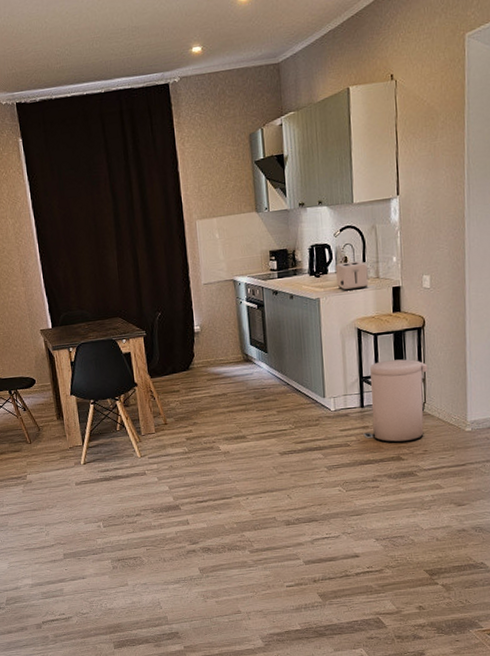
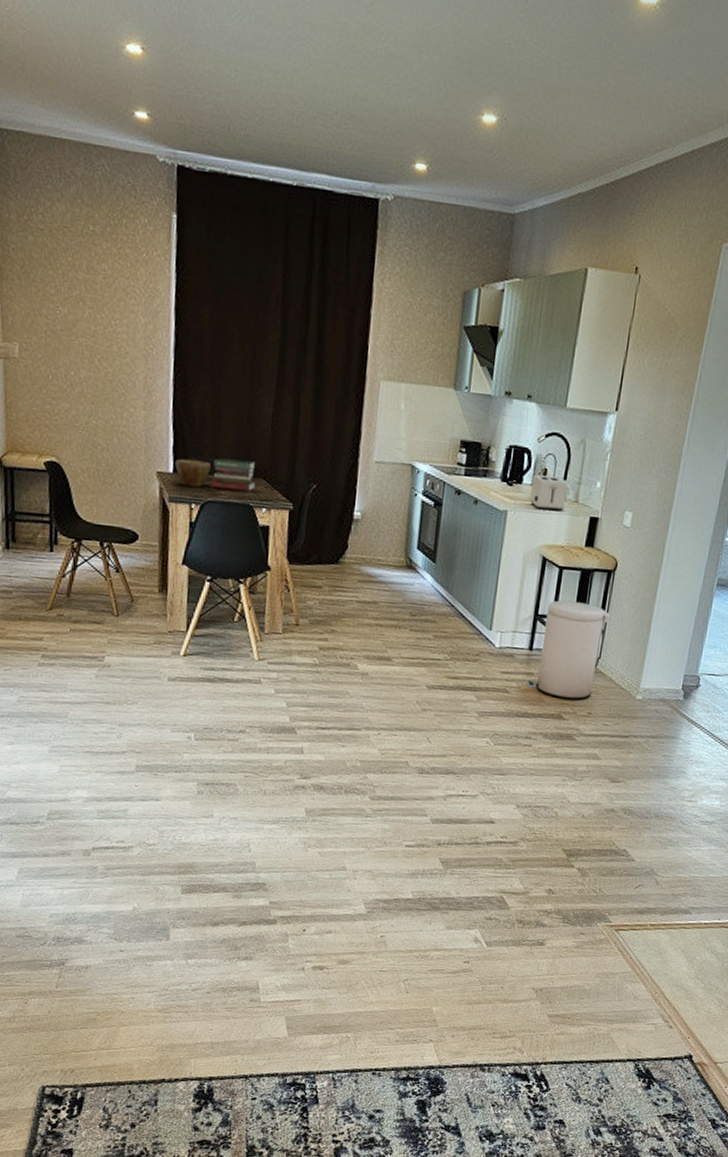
bowl: none [52,314,79,336] -> present [175,459,211,487]
books: none [80,306,115,332] -> present [211,458,256,491]

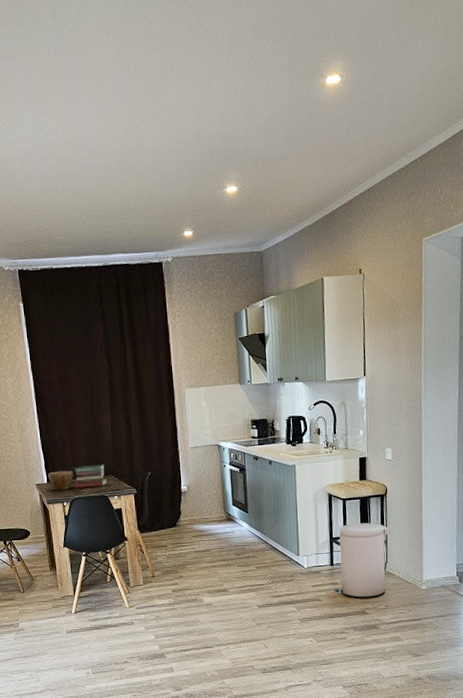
toaster: present [530,475,568,512] -> none [310,432,338,459]

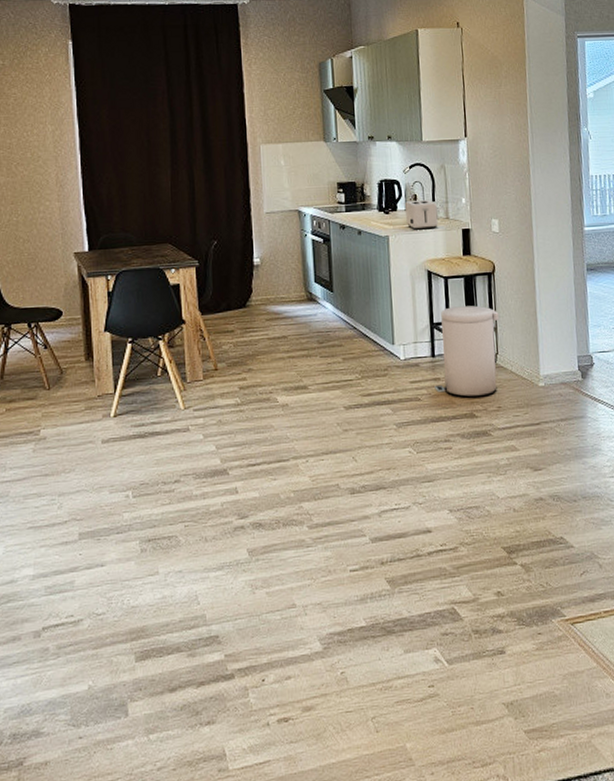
bowl: present [47,470,73,490] -> none [89,236,121,261]
books: present [75,464,107,488] -> none [123,230,163,258]
toaster: none [310,432,338,459] -> present [405,199,438,230]

